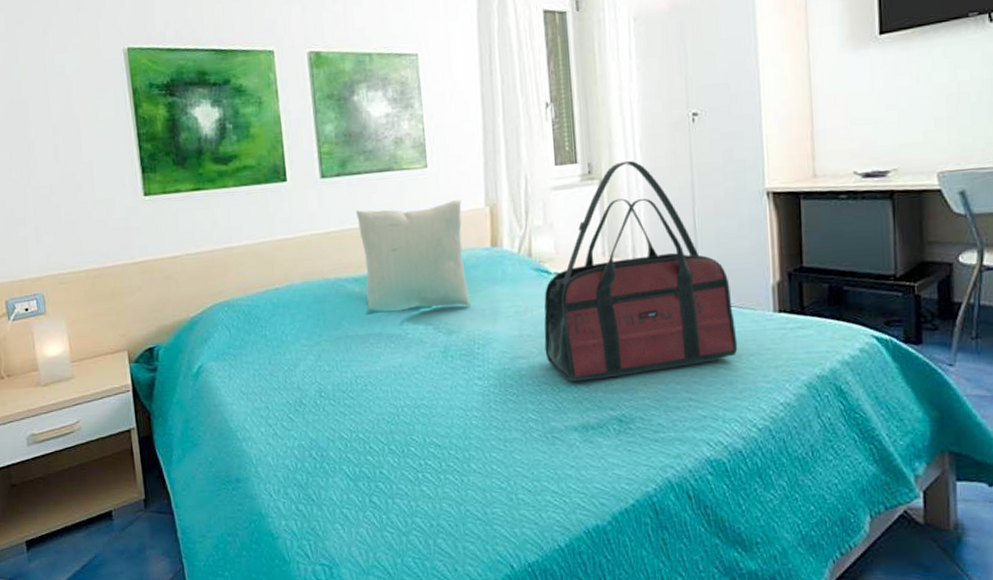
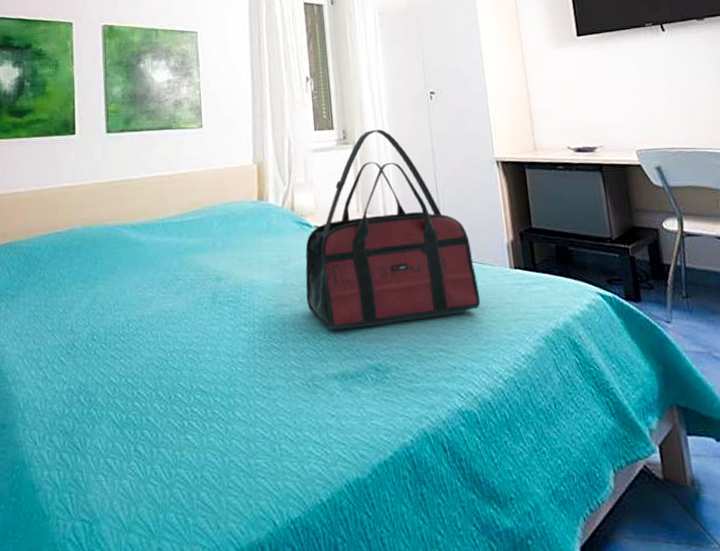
pillow: present [356,200,472,315] -> none [137,157,239,260]

